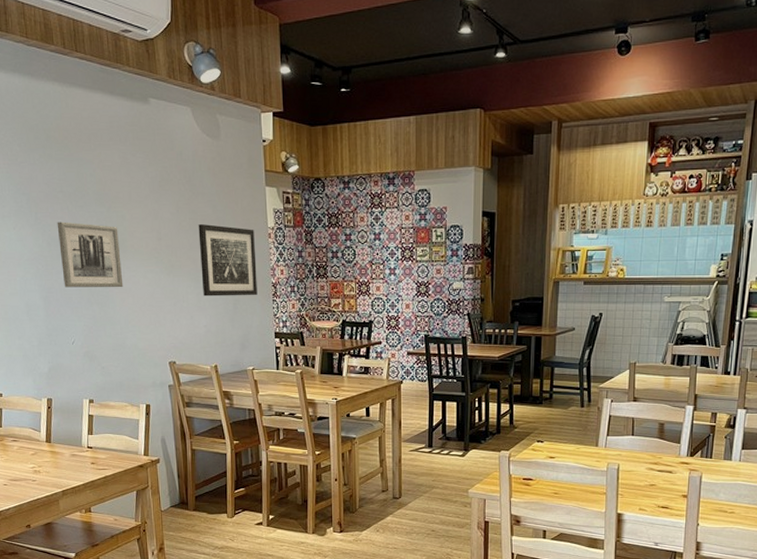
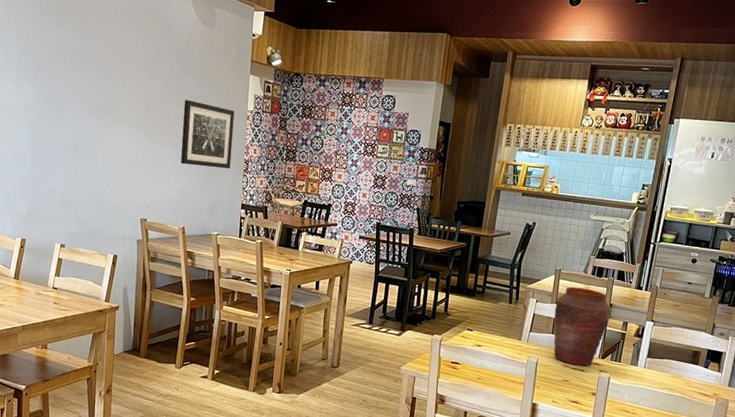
wall art: present [57,221,124,288] -> none [53,81,111,147]
vase: none [632,380,698,467] -> present [553,286,612,366]

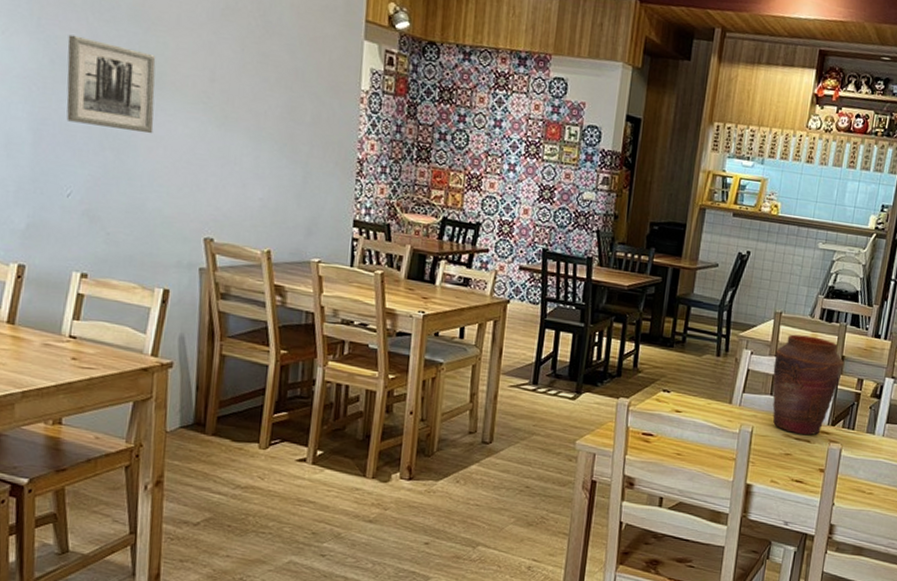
wall art: none [53,81,111,147] -> present [66,34,156,134]
wall art: present [180,100,235,169] -> none [263,71,343,171]

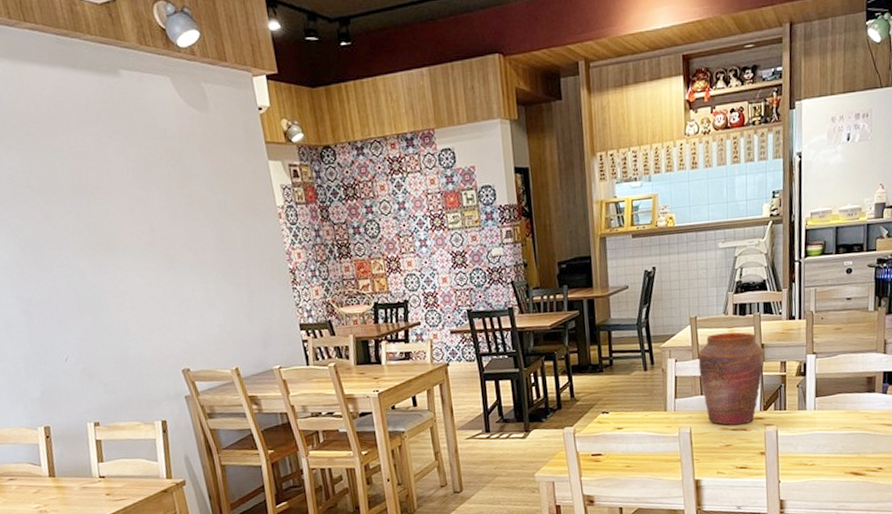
wall art: present [66,34,156,134] -> none [28,221,118,297]

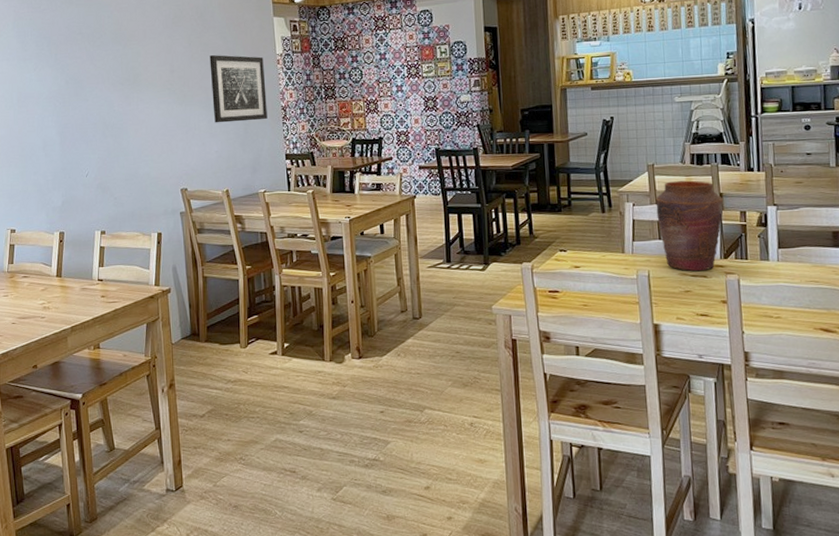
wall art: none [196,209,274,292] -> present [209,55,268,123]

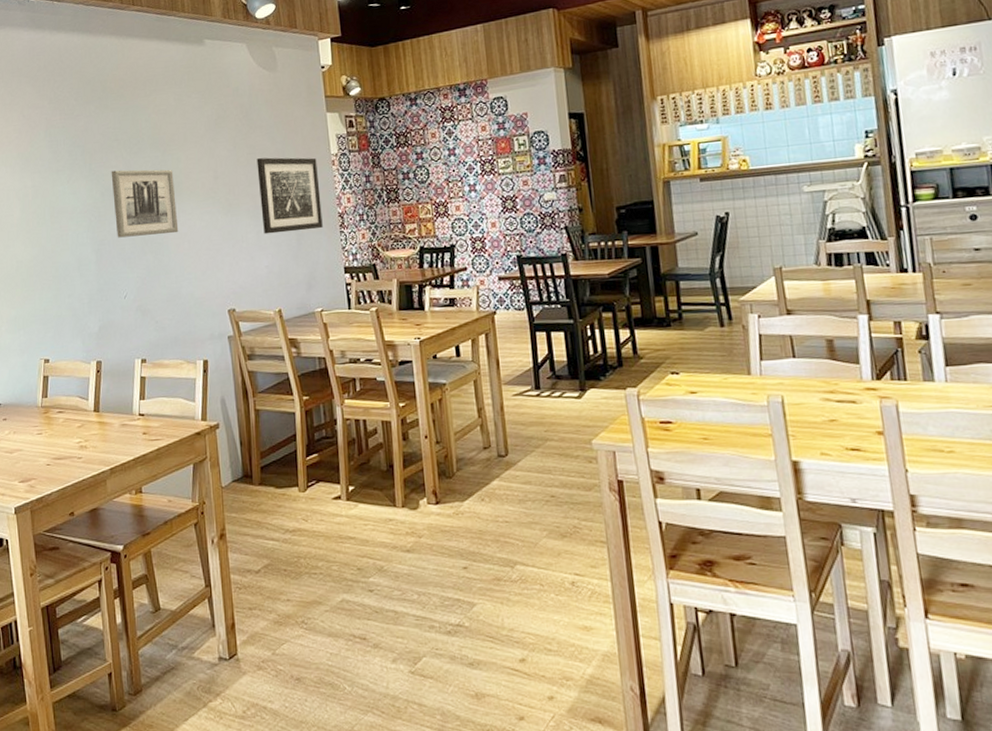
wall art: none [75,60,137,122] -> present [111,169,179,238]
vase: present [655,180,724,272] -> none [785,285,873,396]

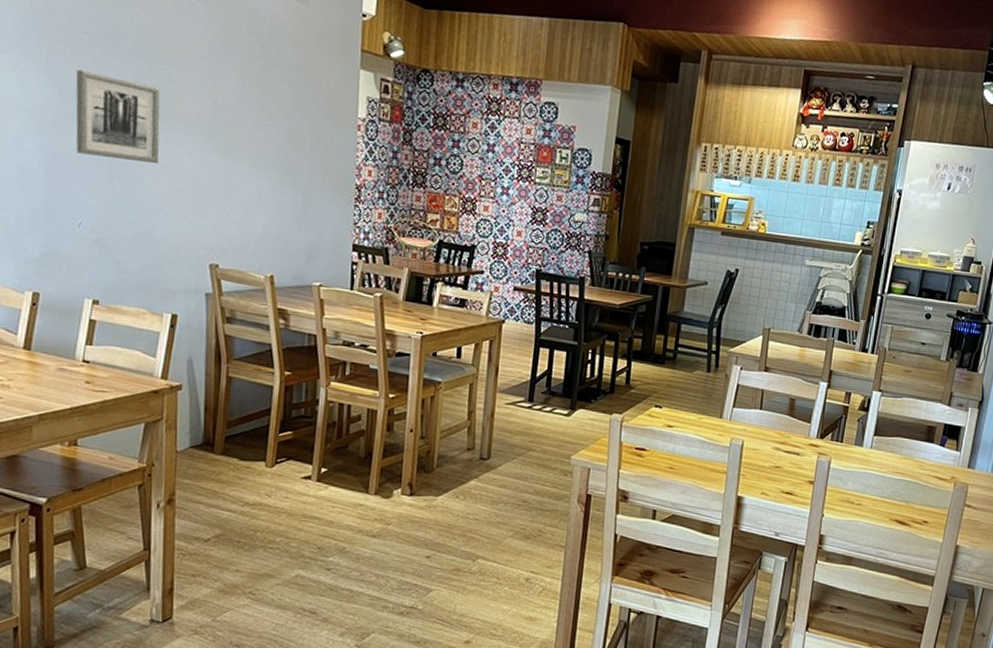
wall art: present [256,157,323,235] -> none [265,101,340,197]

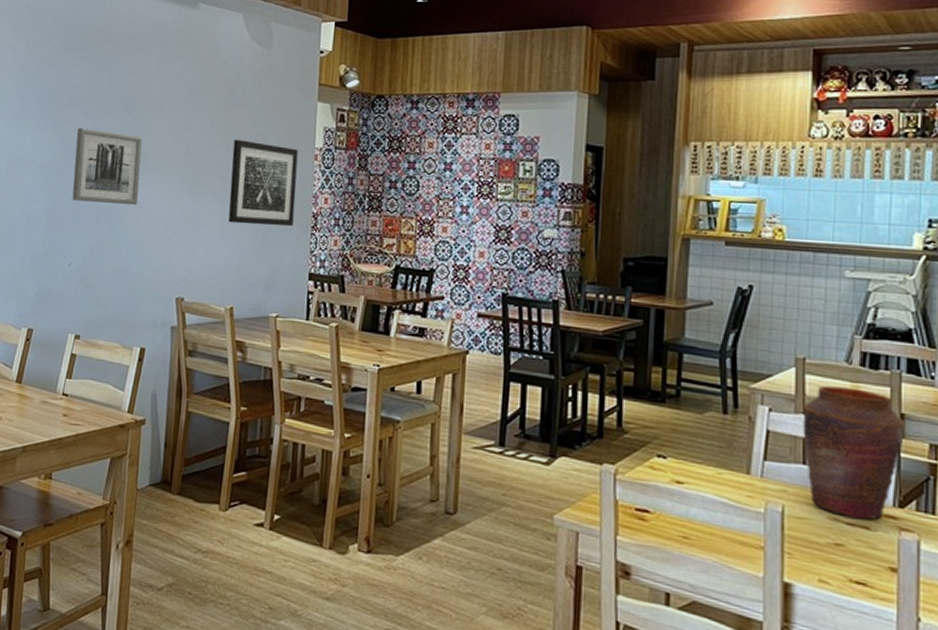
wall art: none [265,101,340,197] -> present [228,140,299,227]
vase: none [762,349,833,449] -> present [803,385,906,520]

